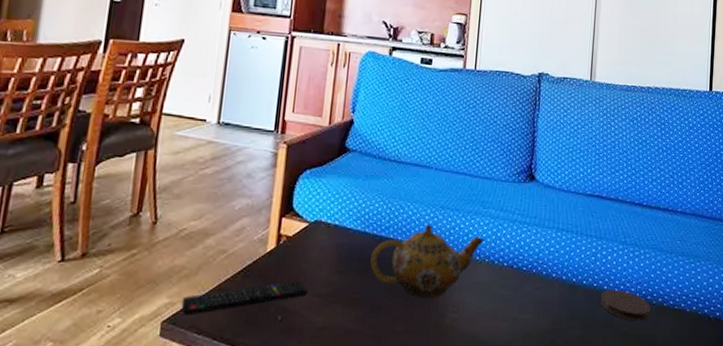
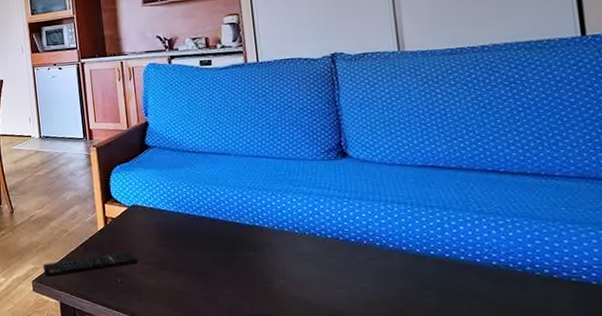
teapot: present [370,223,485,298] -> none [188,203,301,267]
coaster: present [601,289,651,321] -> none [457,260,534,293]

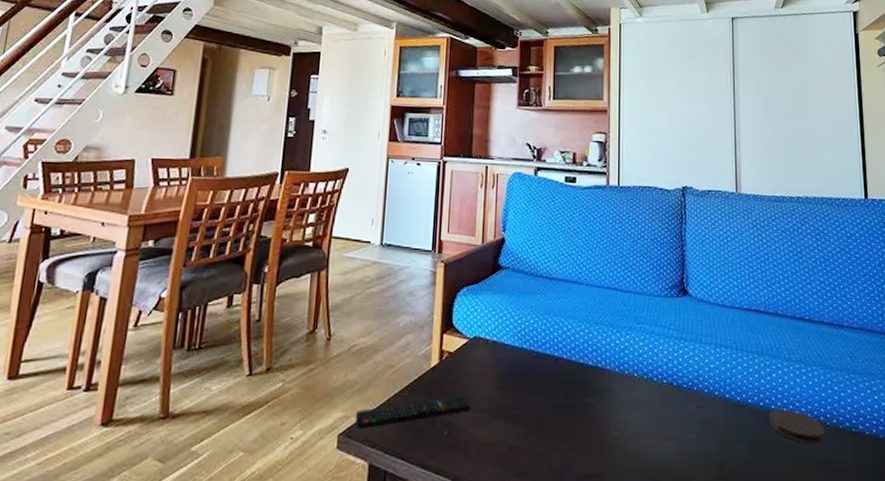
coaster: none [457,260,534,293] -> present [769,409,825,444]

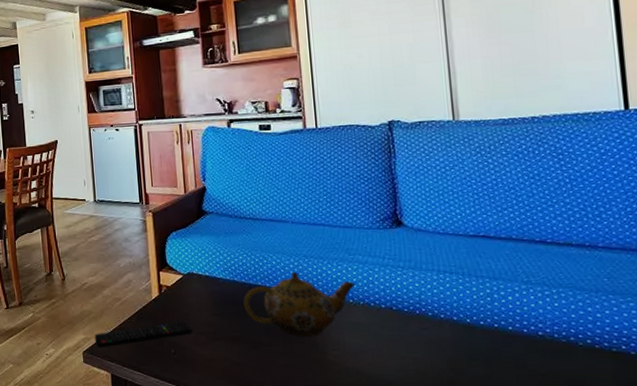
teapot: none [529,339,641,415] -> present [243,271,356,337]
coaster: present [769,409,825,444] -> none [506,330,577,363]

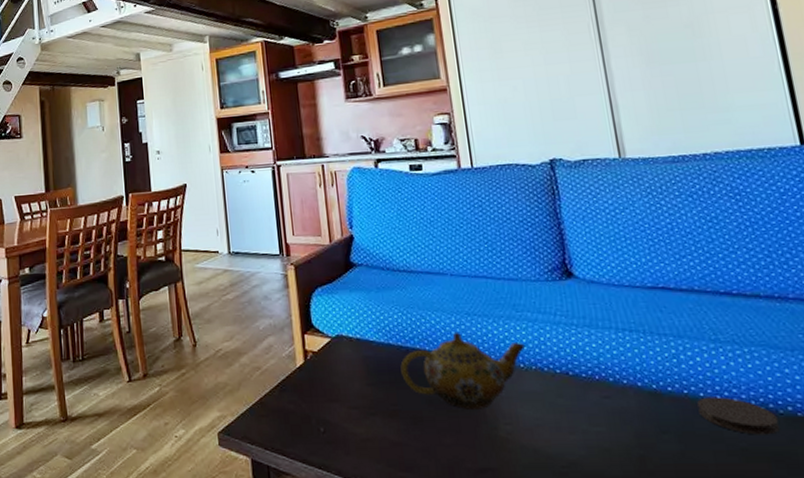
remote control: present [94,321,192,348] -> none [231,393,344,428]
coaster: none [506,330,577,363] -> present [697,397,780,435]

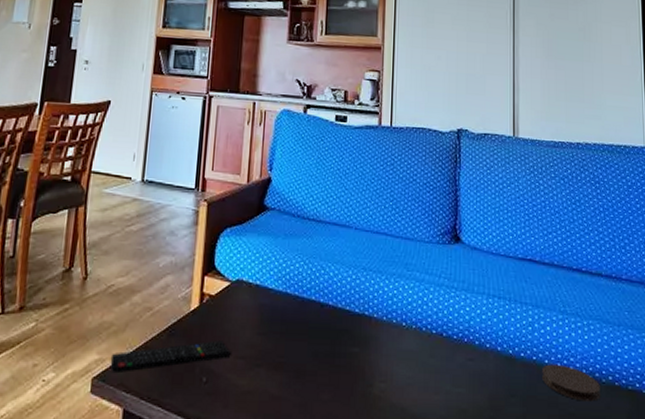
remote control: none [231,393,344,428] -> present [109,340,231,374]
teapot: present [400,332,526,409] -> none [293,285,410,366]

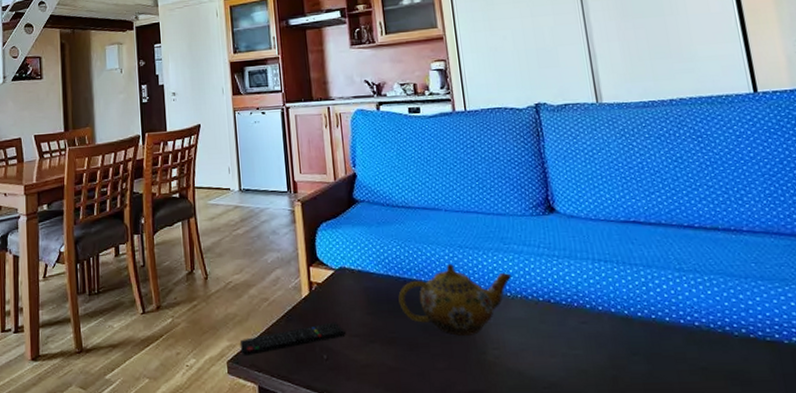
teapot: none [293,285,410,366] -> present [398,263,512,336]
coaster: present [542,364,600,402] -> none [663,321,735,355]

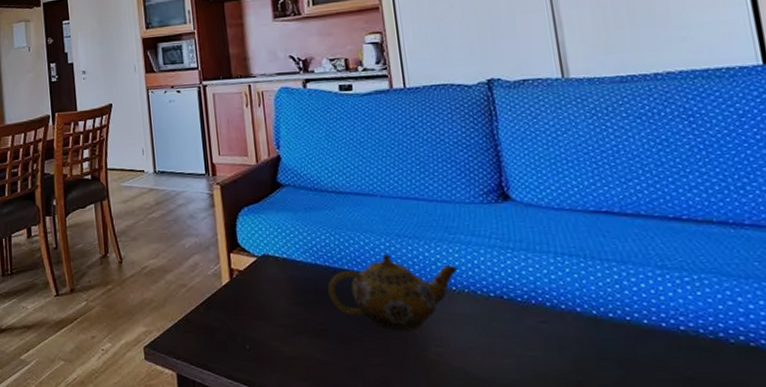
remote control: present [239,322,346,357] -> none [156,311,270,343]

